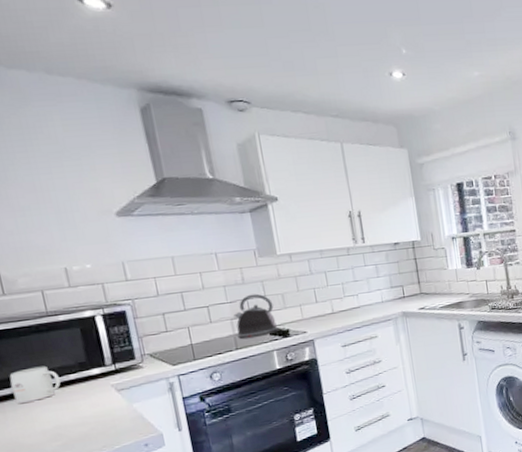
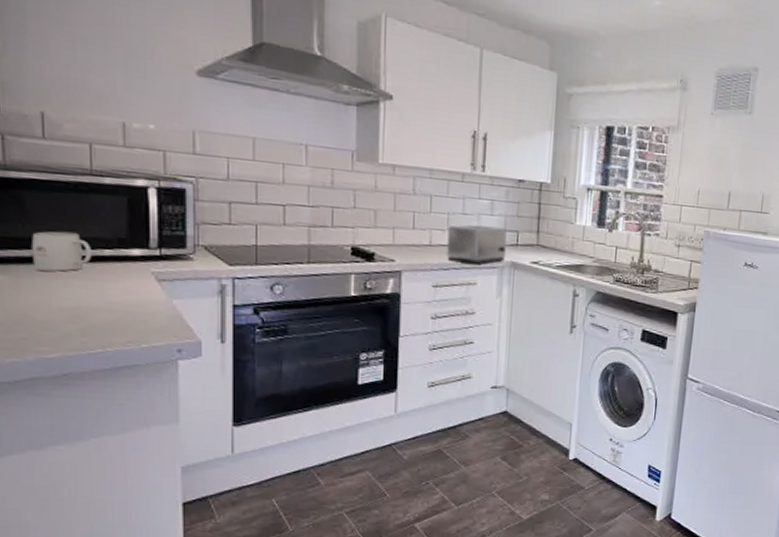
kettle: present [233,293,279,340] -> none [312,202,363,255]
toaster: none [344,285,397,323] -> present [447,224,507,265]

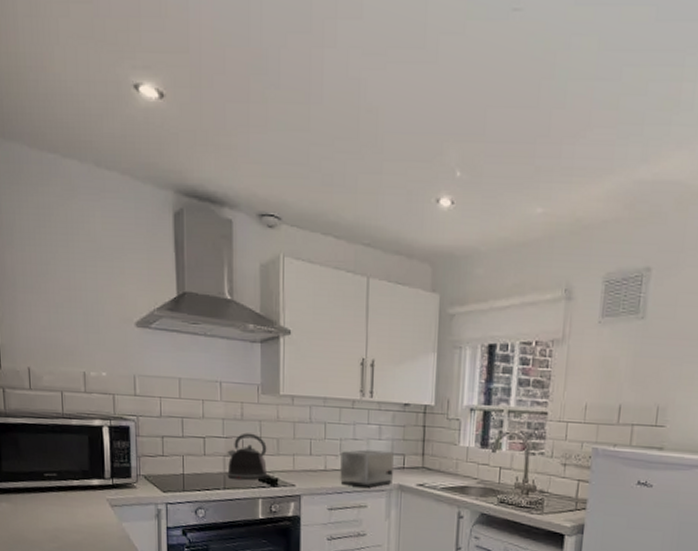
mug: present [30,231,92,272] -> none [24,466,65,500]
kettle: none [312,202,363,255] -> present [227,433,268,481]

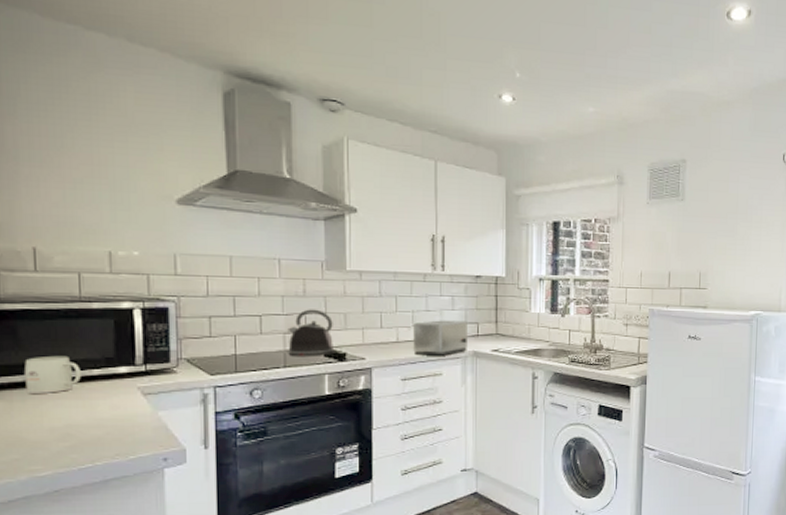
mug: none [24,466,65,500] -> present [23,355,81,395]

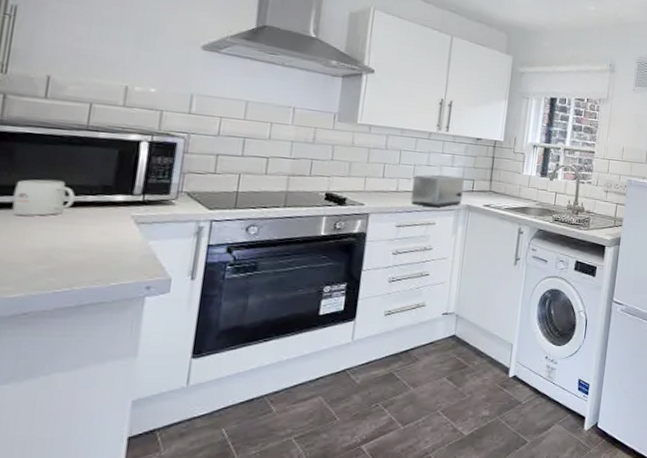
kettle: present [288,309,335,358] -> none [289,155,338,200]

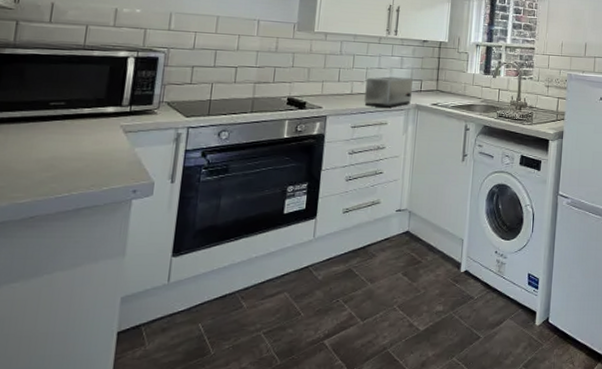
mug: present [12,179,75,216] -> none [22,95,74,129]

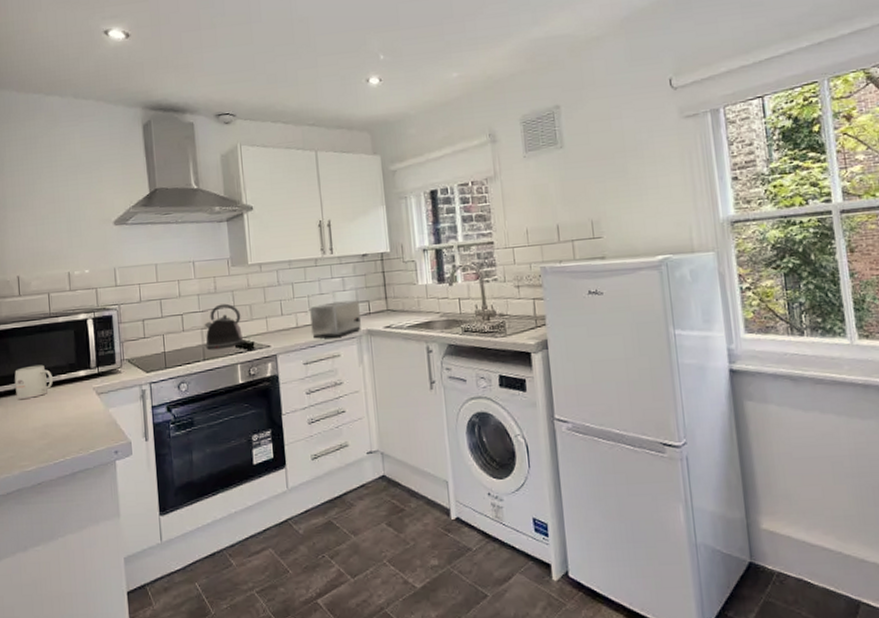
mug: none [22,95,74,129] -> present [14,364,53,400]
kettle: none [256,63,298,105] -> present [204,303,244,351]

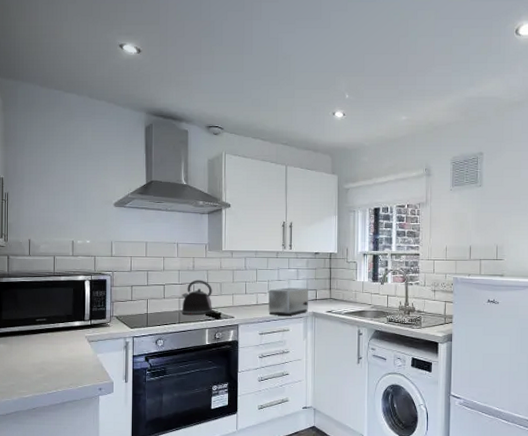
mug: present [14,364,53,400] -> none [19,313,52,340]

